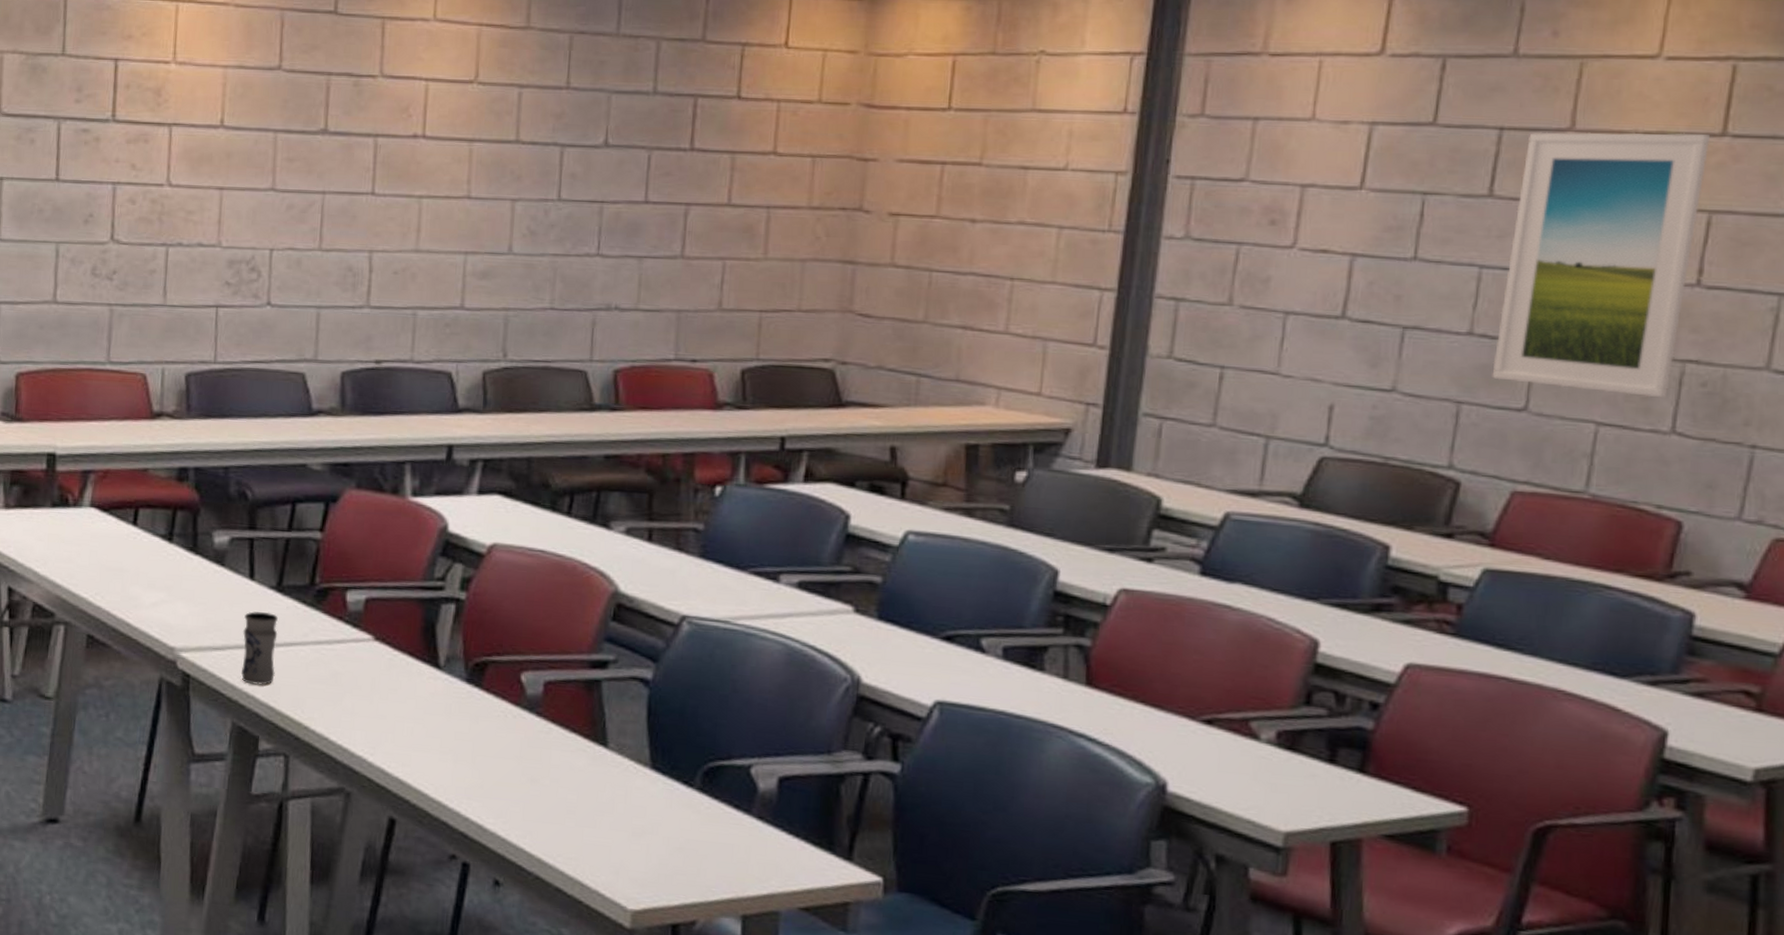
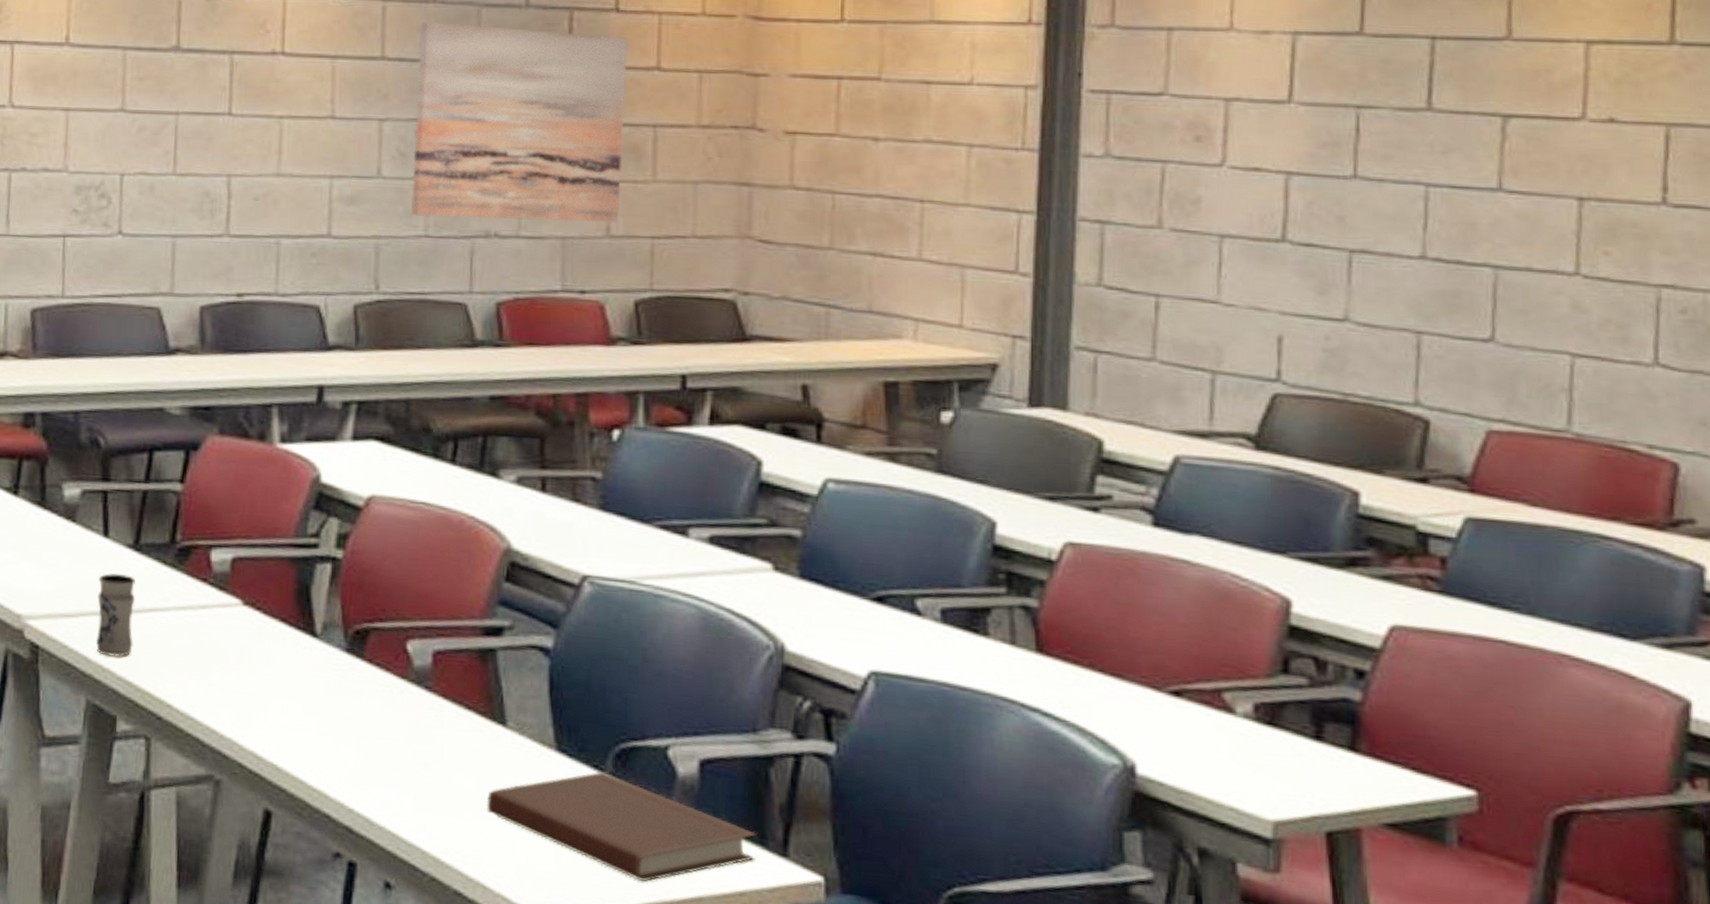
wall art: none [538,108,748,297] -> present [410,22,628,223]
notebook: none [586,786,826,881] -> present [486,771,757,882]
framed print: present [1492,132,1711,397] -> none [1451,41,1659,326]

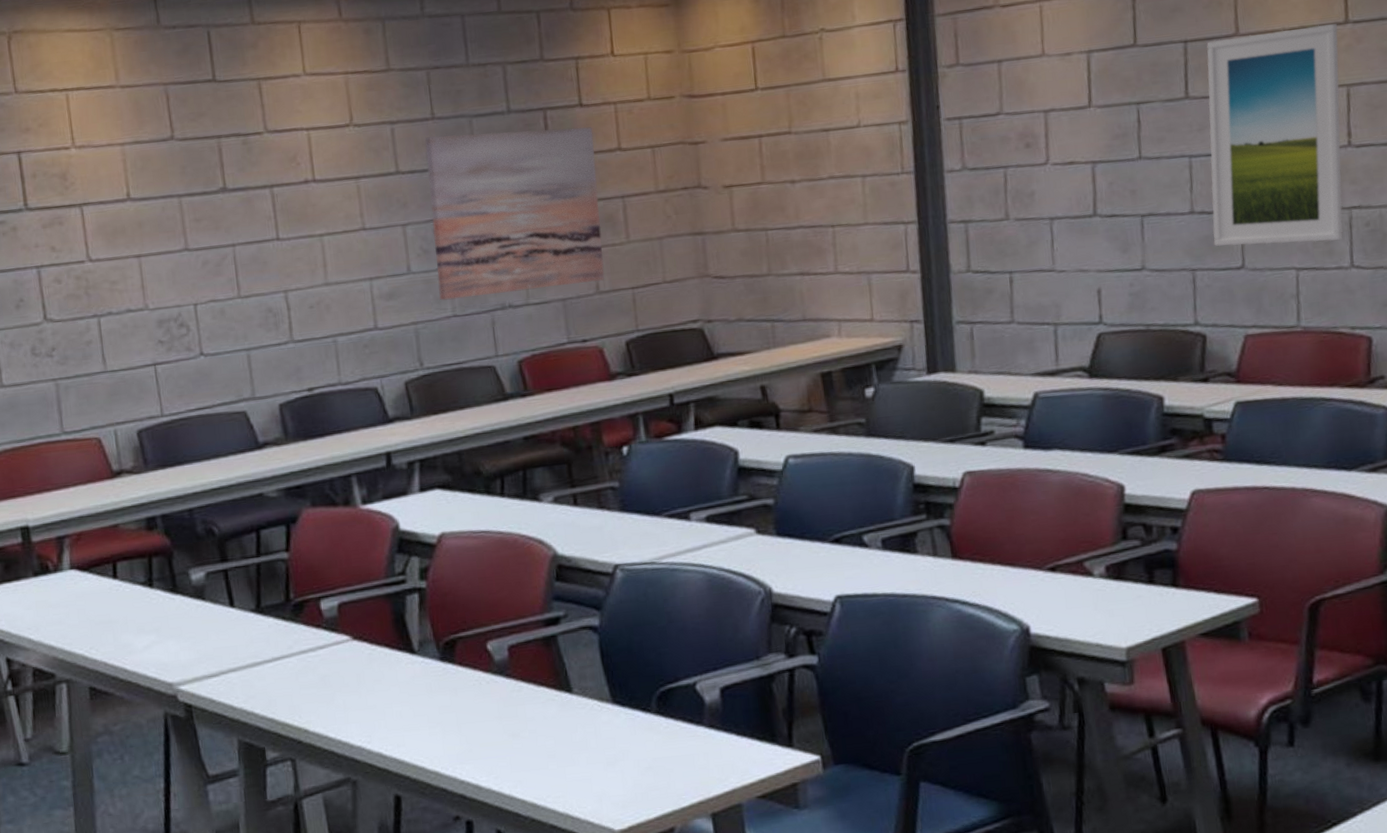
jar: present [95,573,136,657] -> none [231,633,269,702]
notebook: present [486,771,757,882] -> none [565,712,771,788]
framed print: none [1451,41,1659,326] -> present [1207,24,1343,247]

